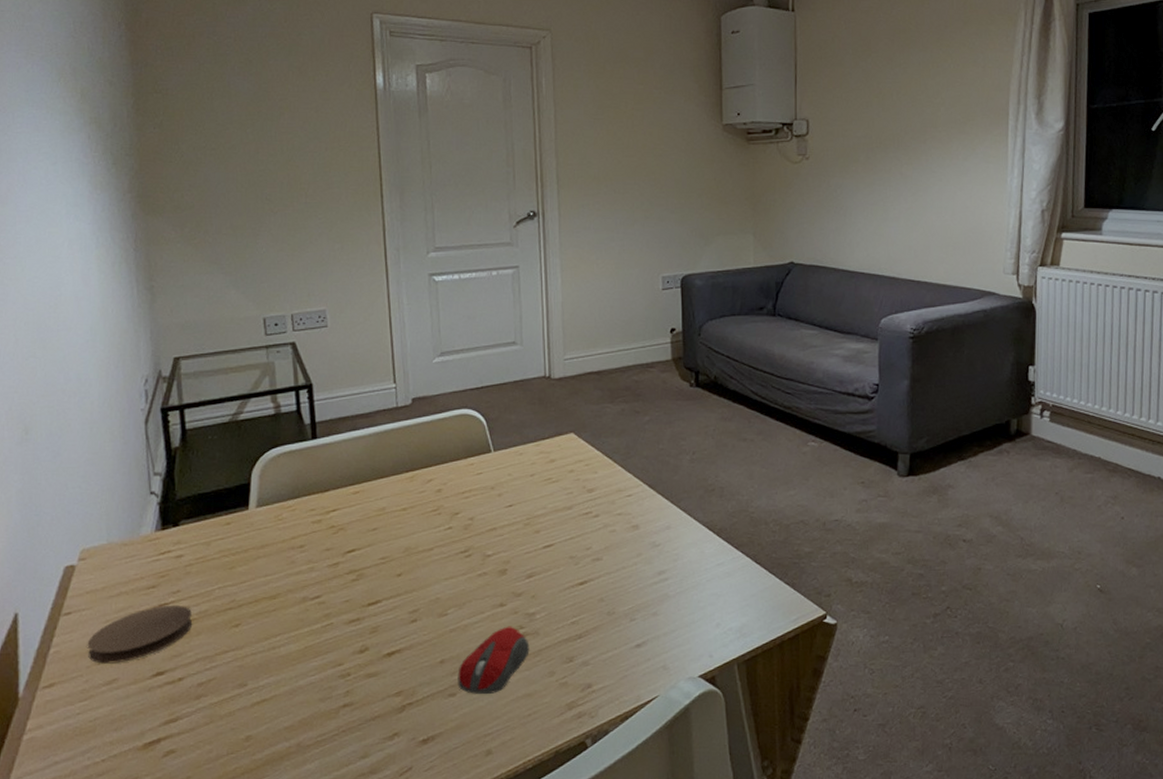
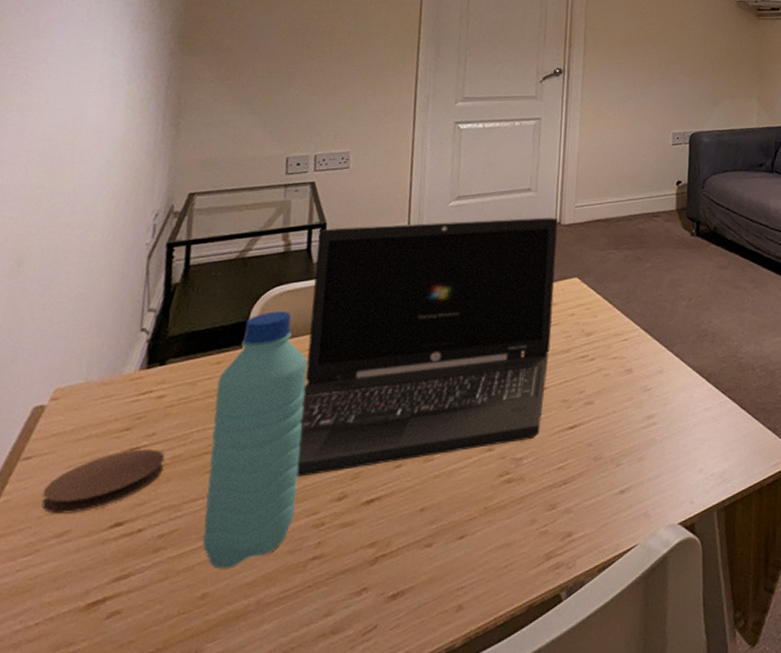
water bottle: none [230,473,321,714] -> present [202,311,308,569]
laptop: none [306,371,552,631] -> present [296,217,559,477]
computer mouse: present [458,626,530,695] -> none [435,471,514,545]

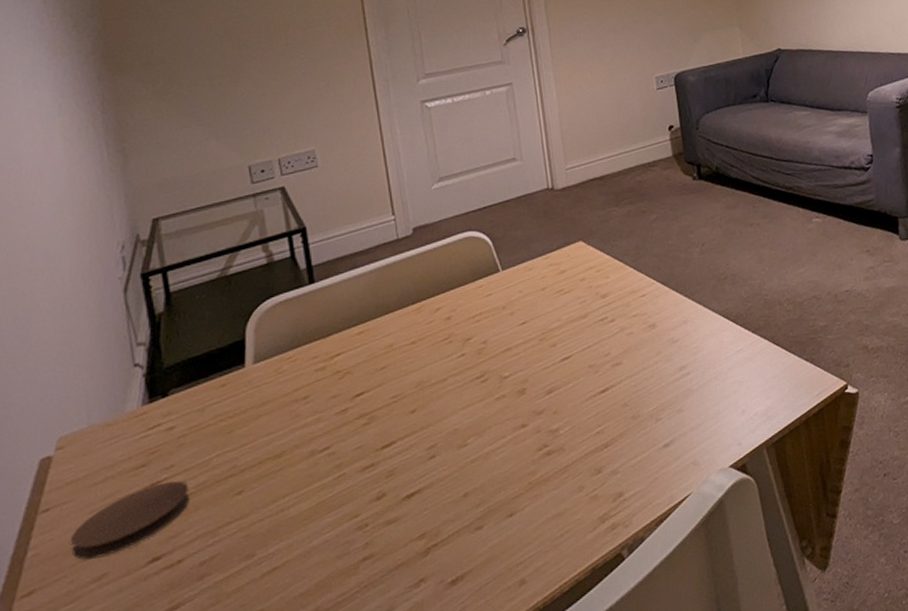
water bottle: present [202,311,308,569] -> none [227,322,336,585]
laptop: present [296,217,559,477] -> none [300,183,572,484]

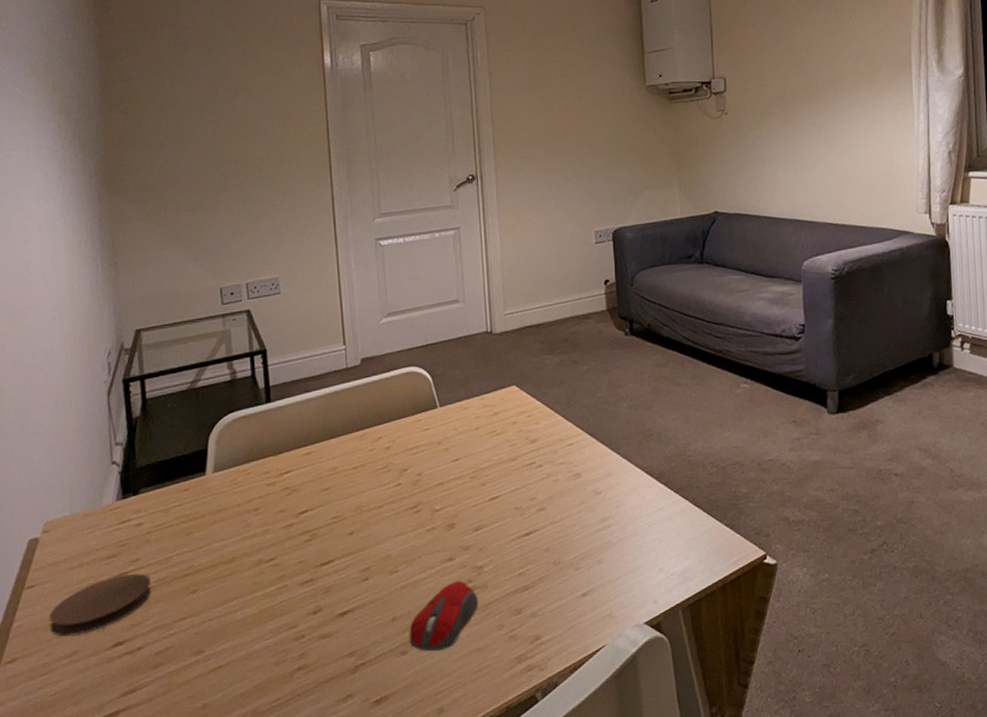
computer mouse: none [483,446,556,524] -> present [409,580,479,652]

